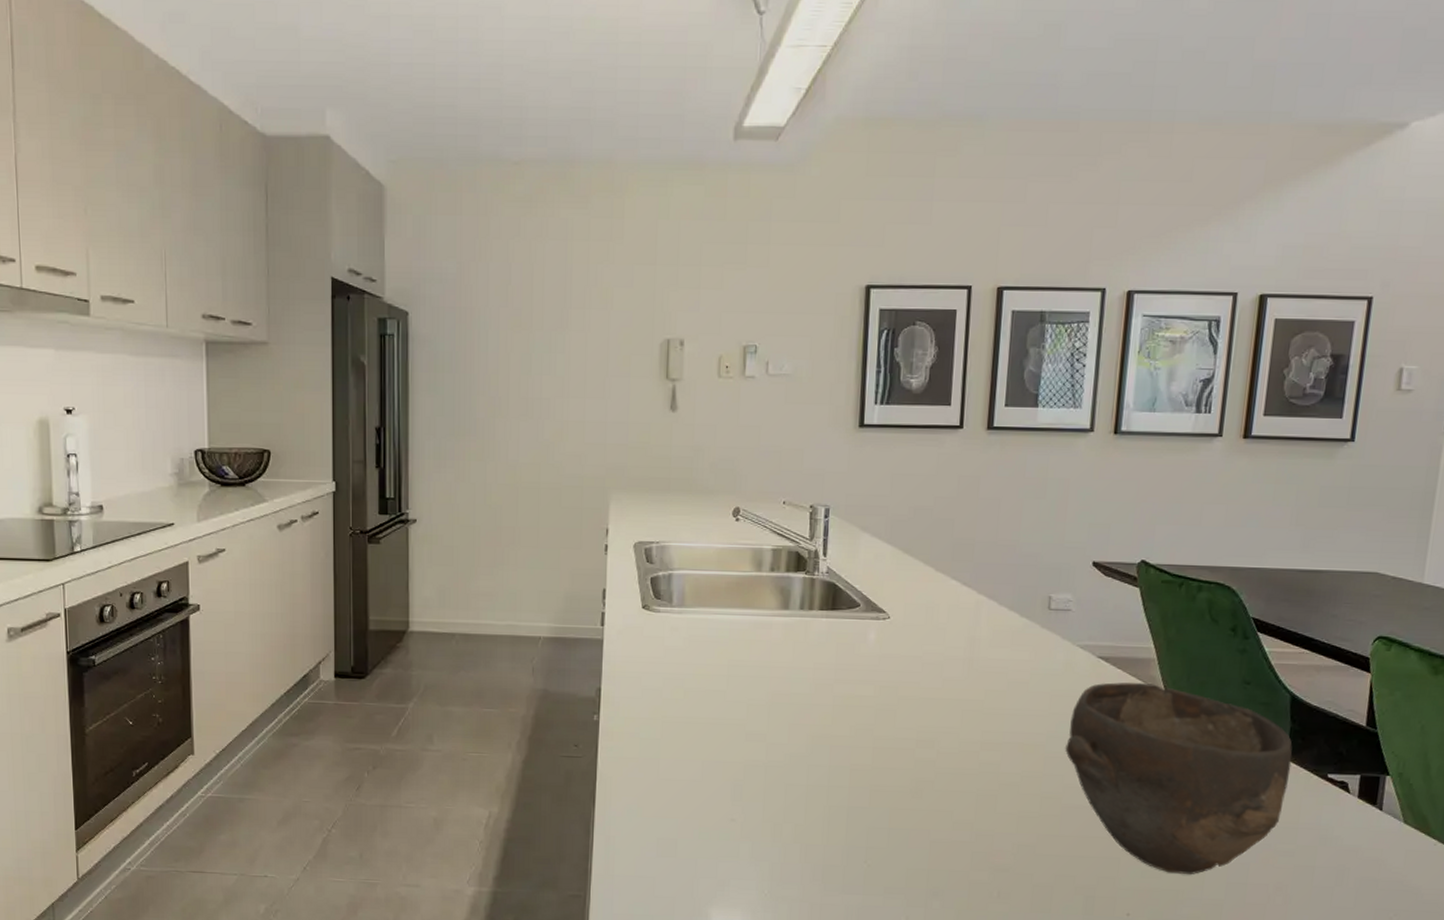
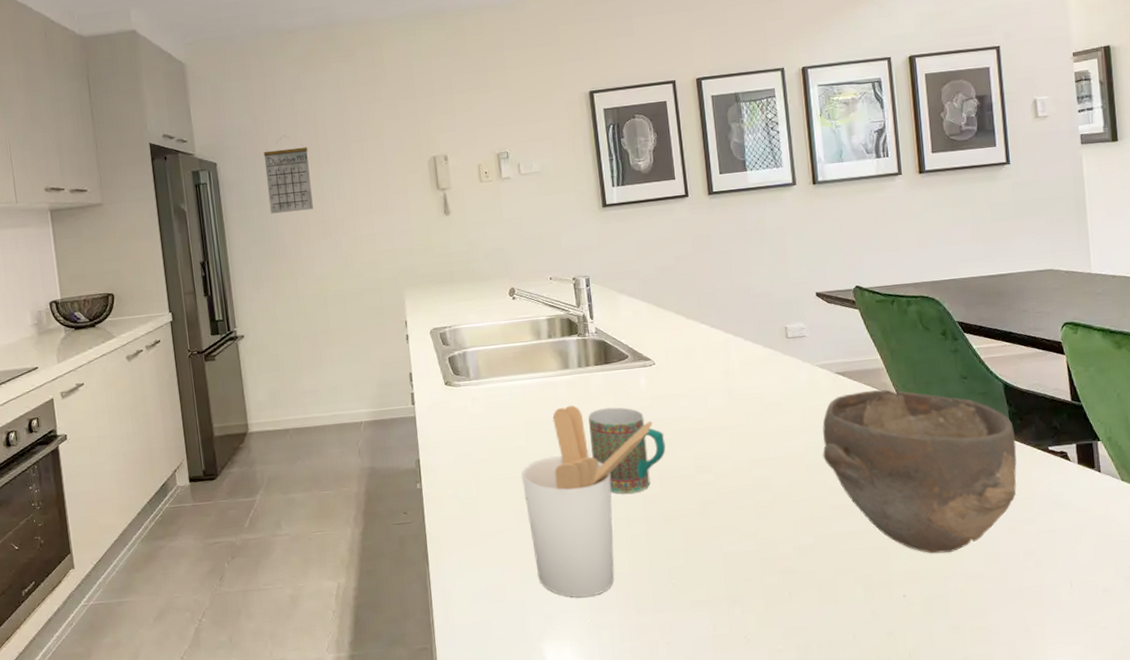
calendar: none [465,289,519,383] -> present [263,135,314,214]
utensil holder: none [714,651,876,866] -> present [521,405,653,598]
mug: none [800,659,887,760] -> present [588,407,666,494]

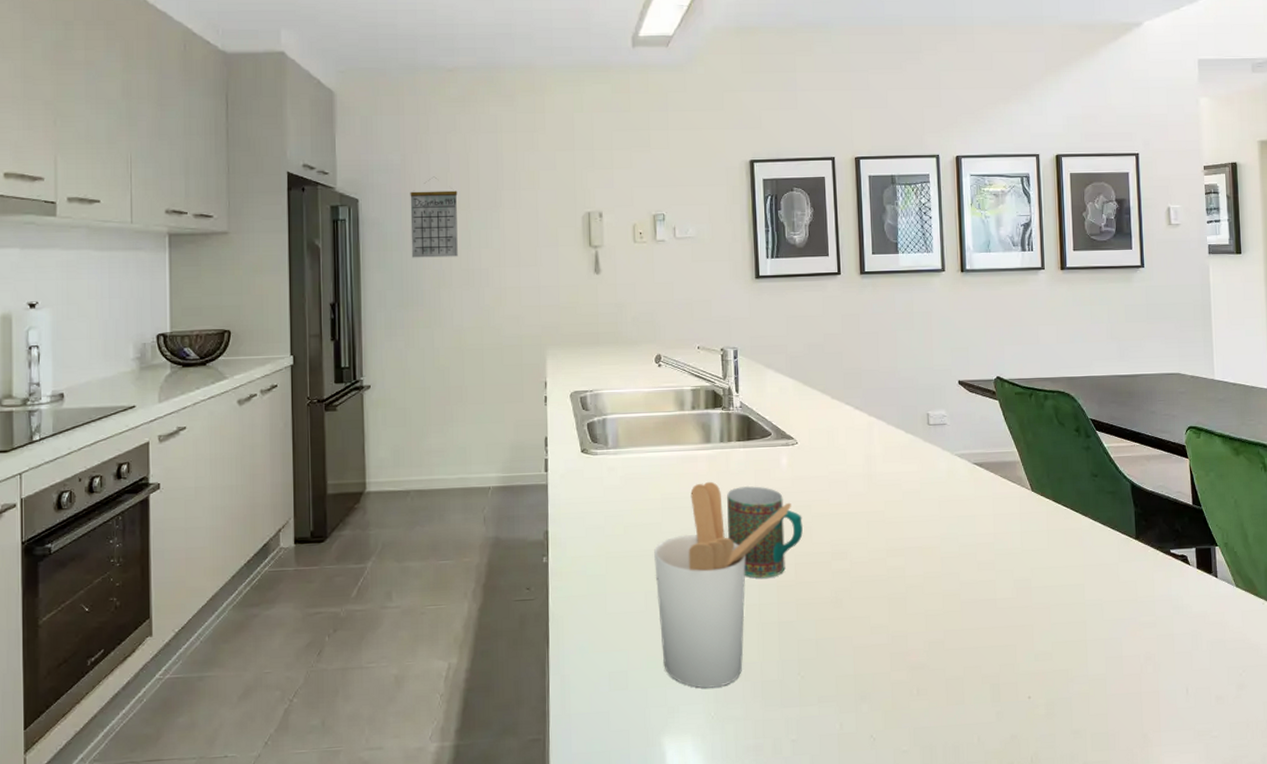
bowl: present [822,389,1017,554] -> none [956,482,1141,654]

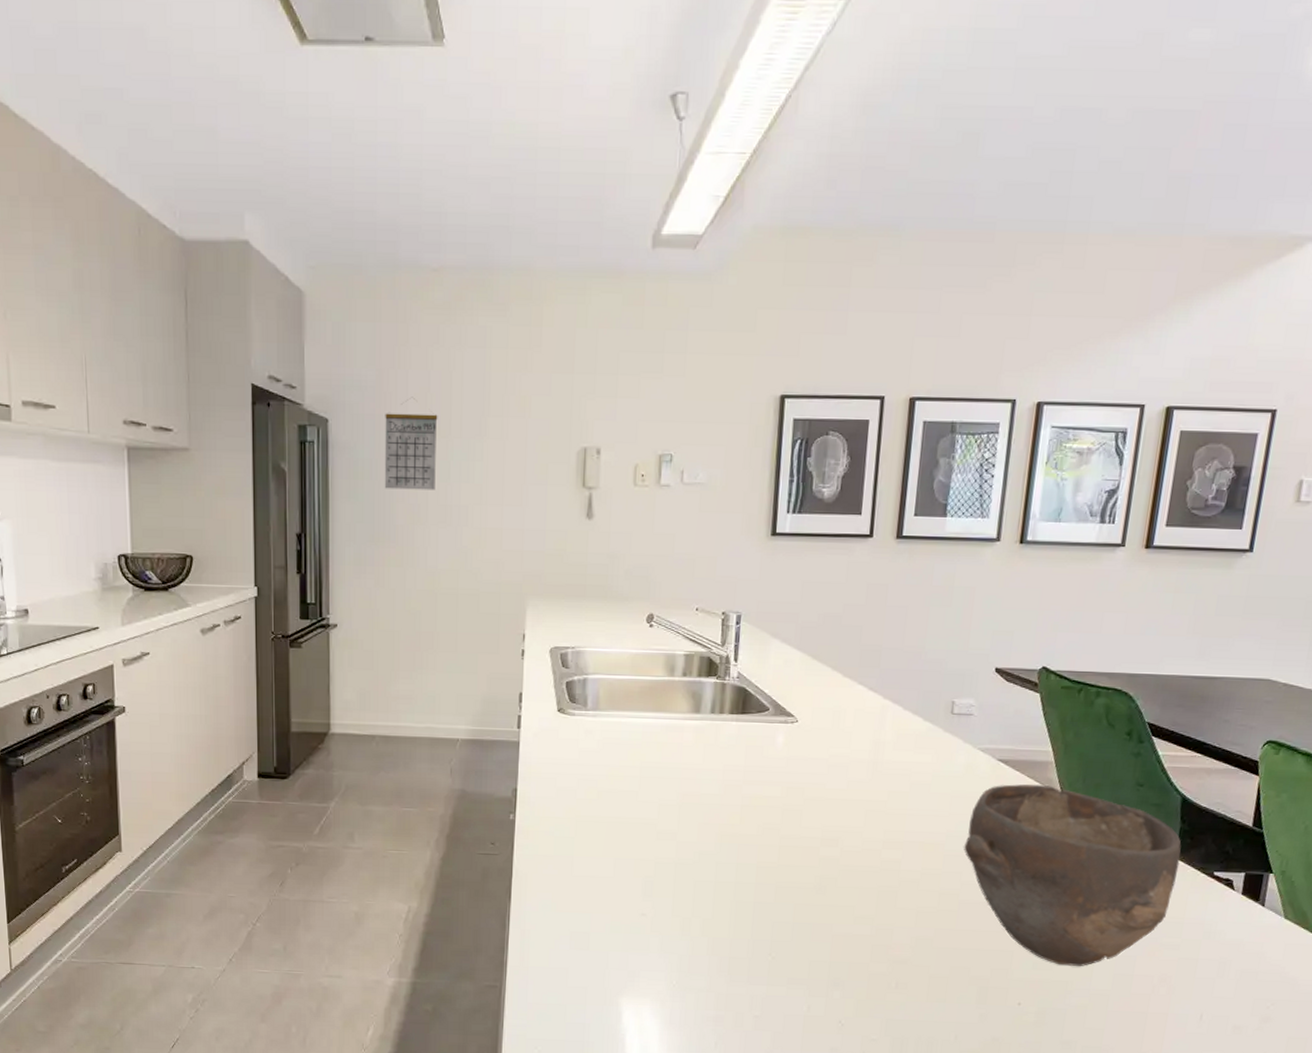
utensil holder: present [654,481,791,688] -> none [626,753,783,958]
mug: present [727,485,803,578] -> none [709,761,793,857]
bowl: none [956,482,1141,654] -> present [963,784,1182,966]

